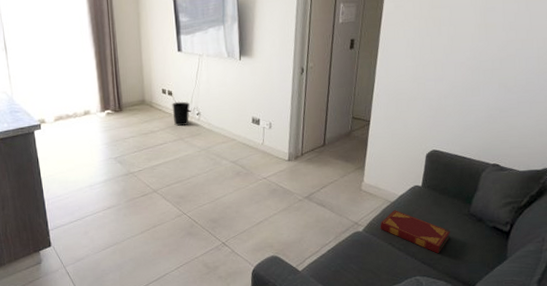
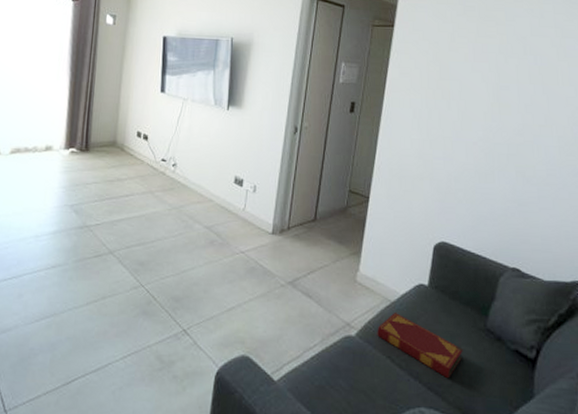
wastebasket: present [172,101,191,127] -> none [145,148,167,178]

